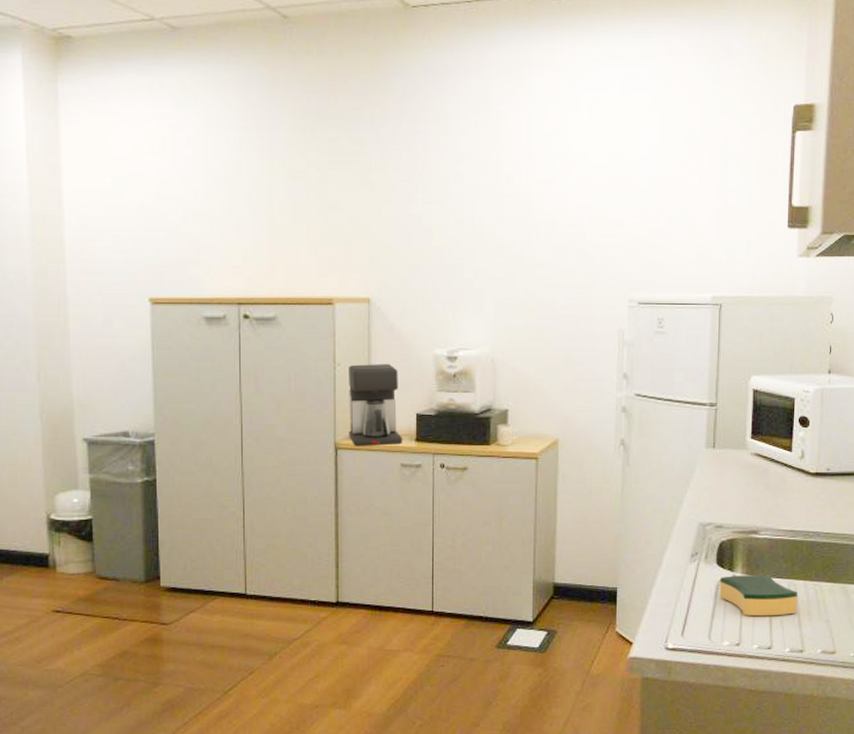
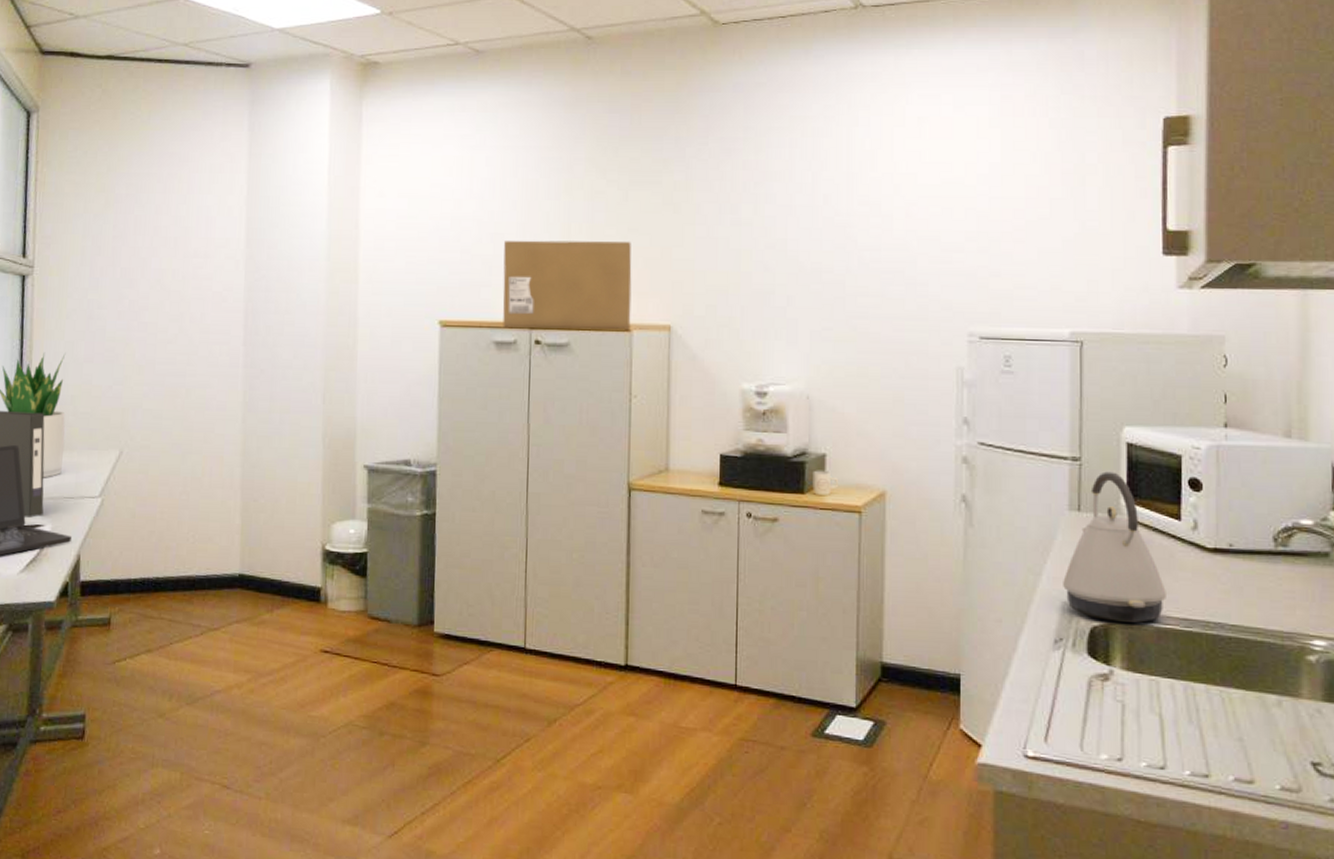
box: none [210,218,333,304] -> present [503,240,632,330]
coffee maker: present [349,364,402,447] -> none [644,397,703,489]
kettle: none [699,414,778,537] -> present [1063,471,1166,624]
sponge: present [719,575,797,617] -> none [1092,670,1197,728]

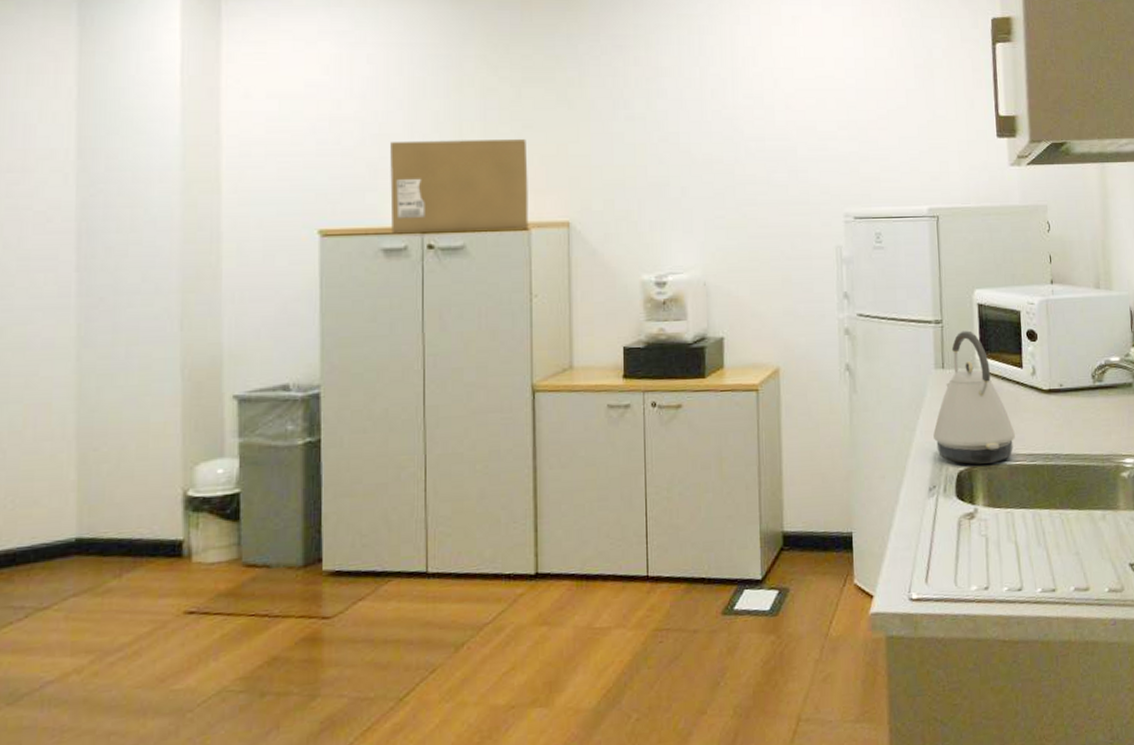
mug: present [812,470,839,495] -> none [712,353,737,378]

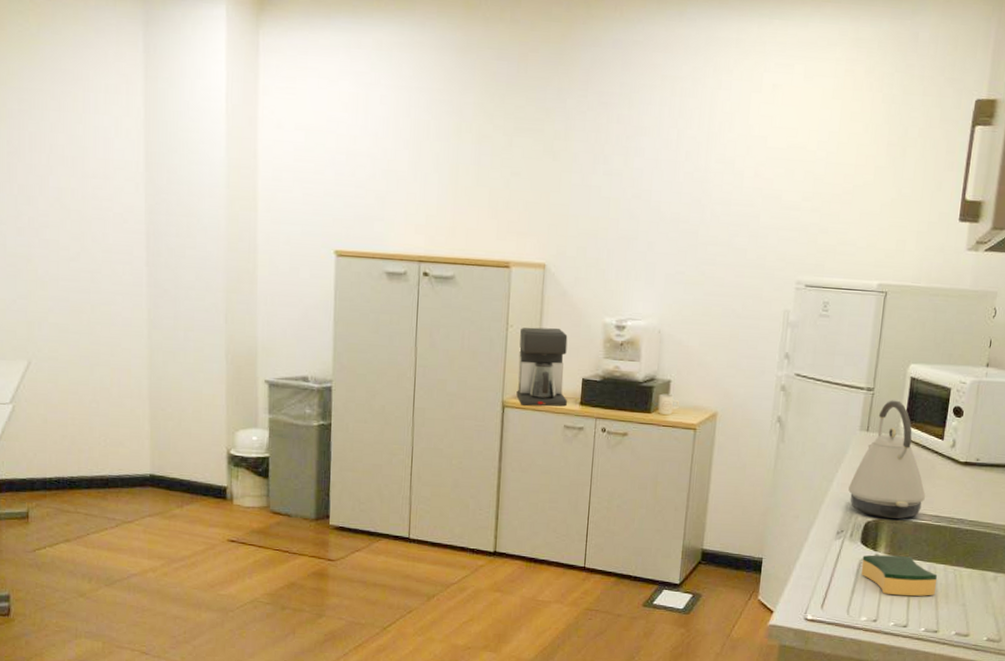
box: present [390,138,529,234] -> none [394,178,514,267]
coffee maker: none [547,293,608,389] -> present [516,327,568,407]
mug: none [712,353,737,378] -> present [657,393,680,415]
sponge: none [961,506,1045,554] -> present [861,555,937,597]

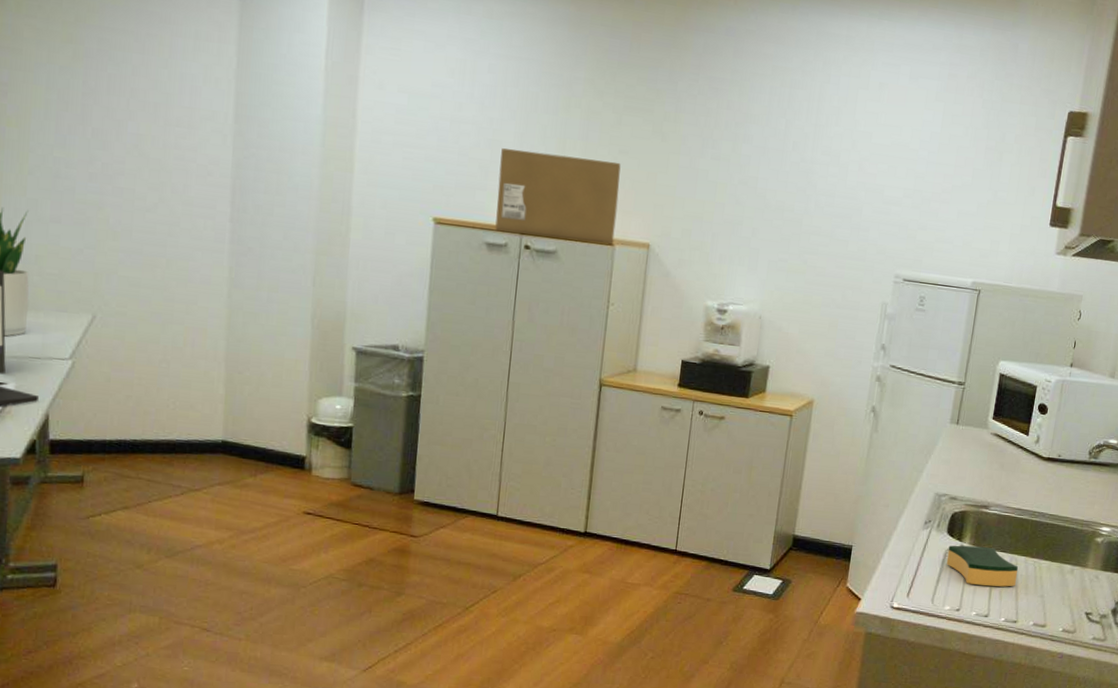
box: none [394,178,514,267] -> present [495,148,621,245]
coffee maker: present [516,327,568,407] -> none [614,306,669,388]
mug: present [657,393,680,415] -> none [755,379,778,400]
kettle: present [848,400,926,520] -> none [937,395,1010,511]

